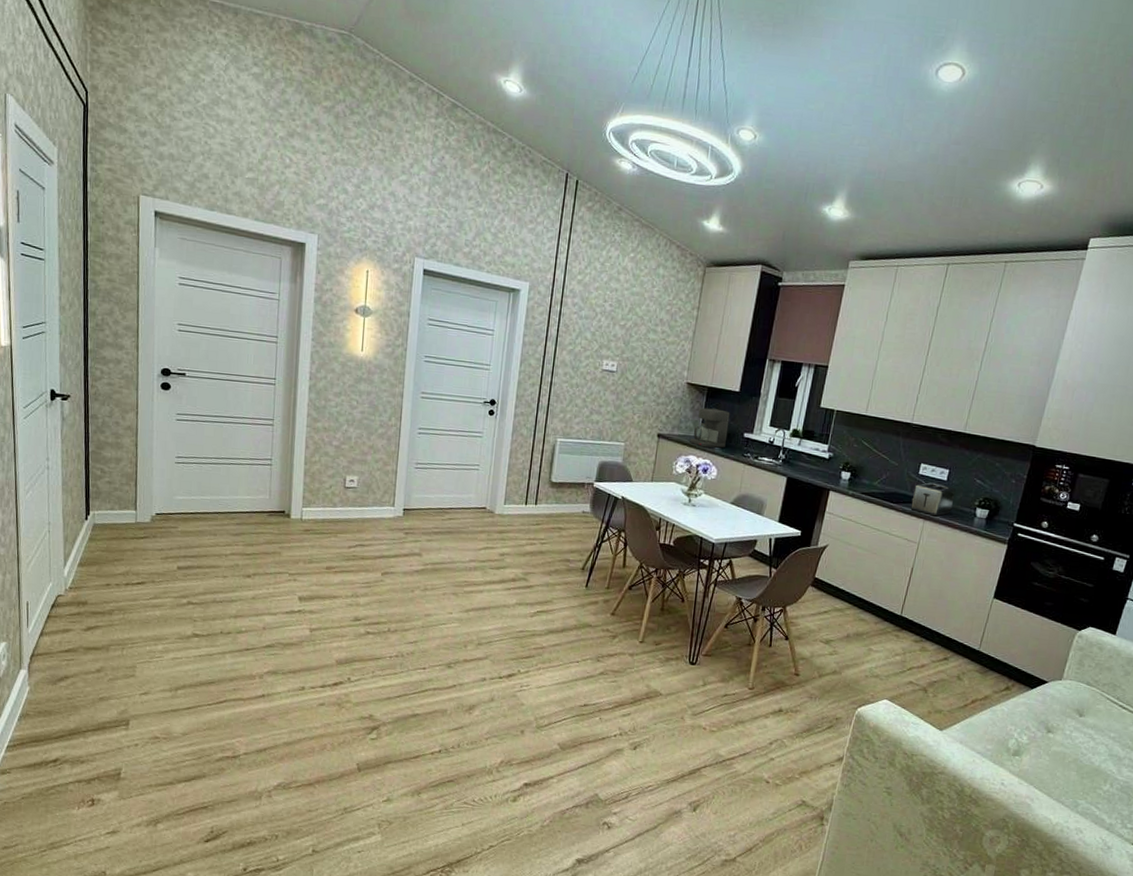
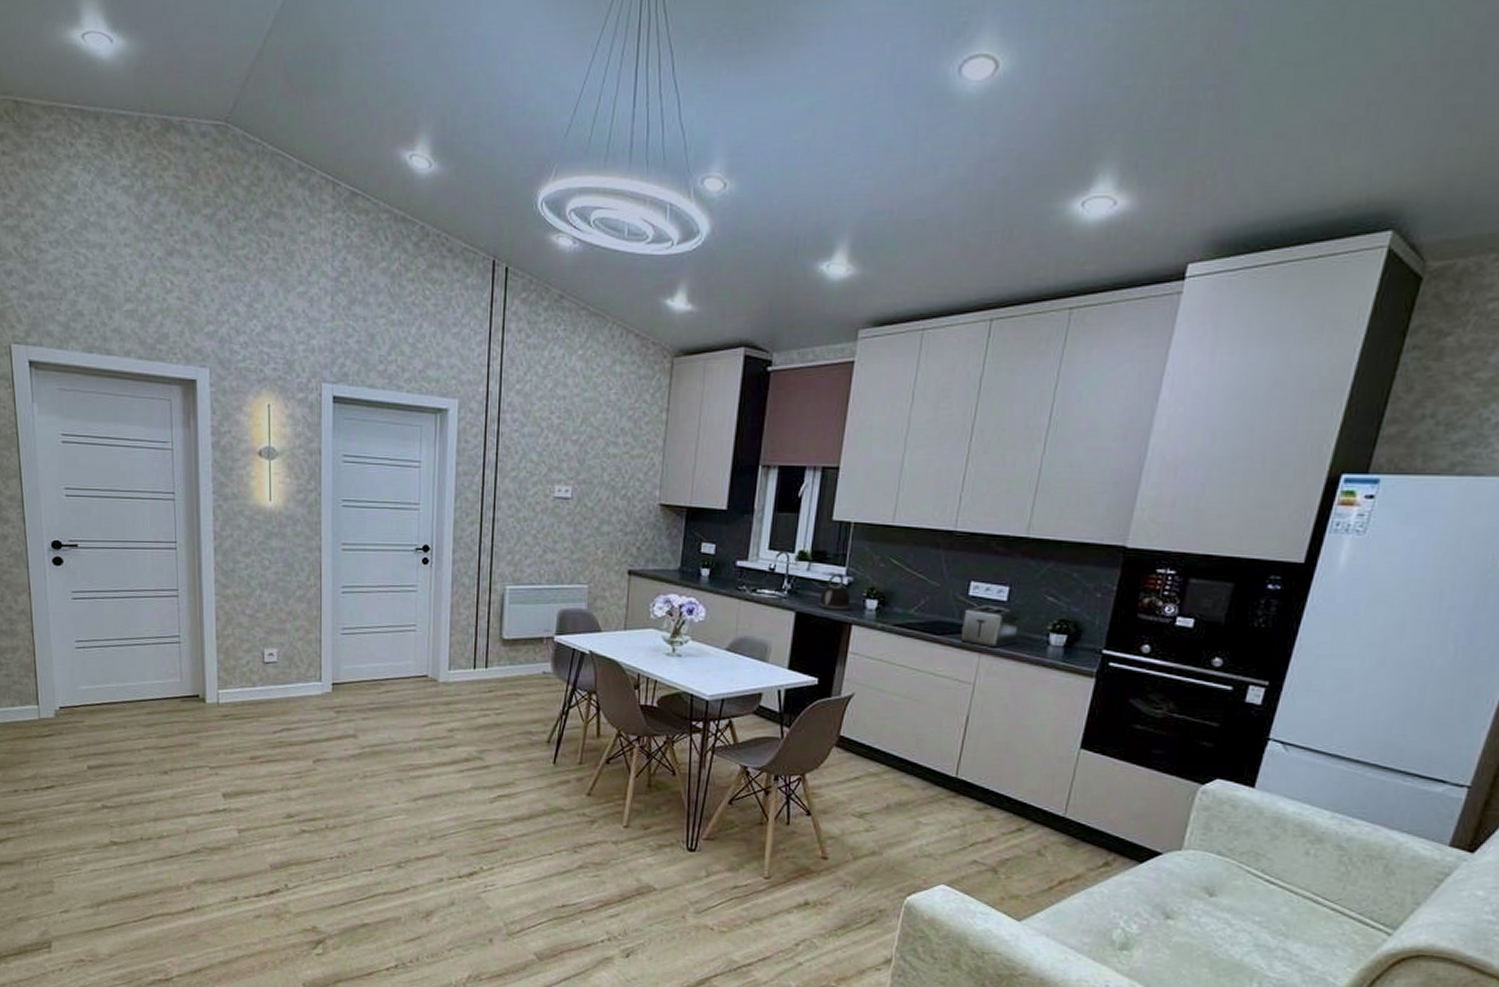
coffee maker: present [689,407,730,448] -> none [668,533,717,583]
kettle: none [805,449,830,480] -> present [819,573,851,611]

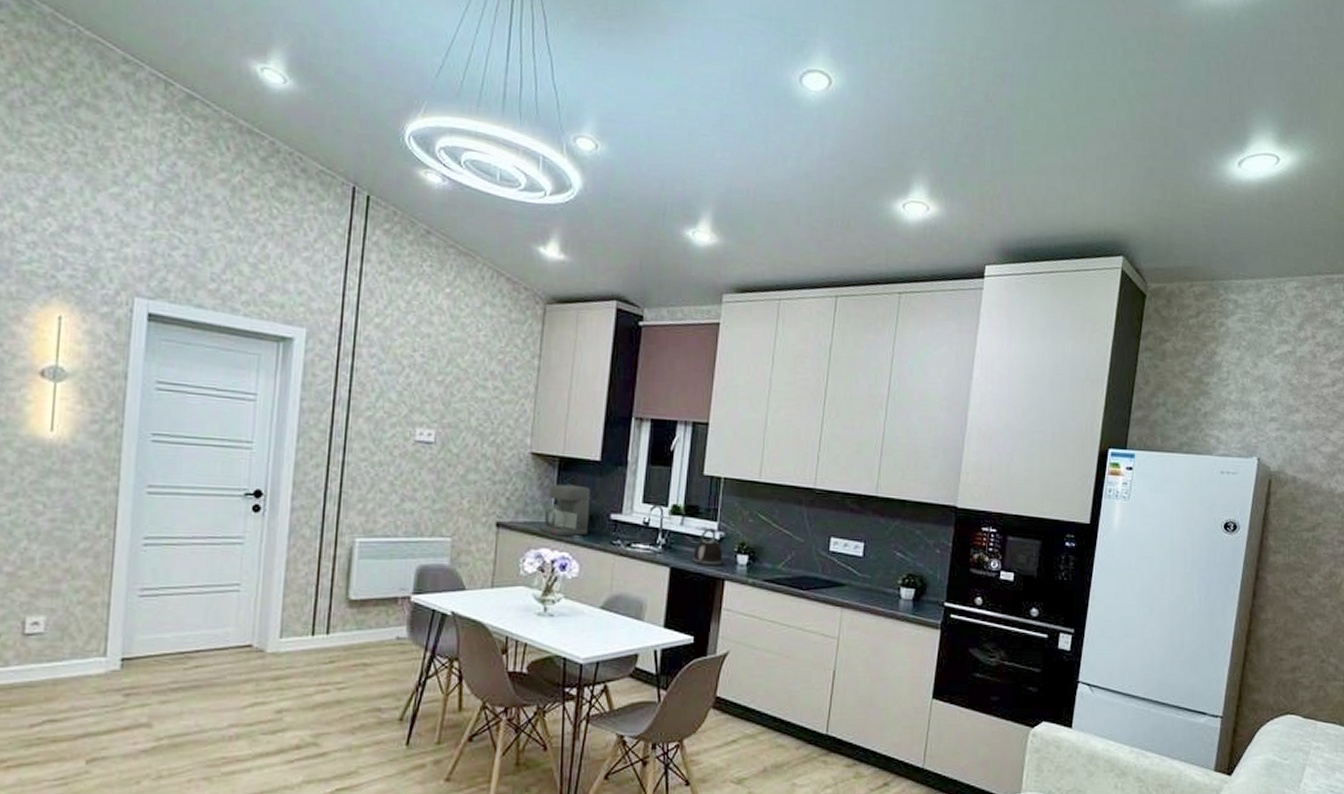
coffee maker: none [668,533,717,583] -> present [540,484,591,537]
toaster: present [960,605,1022,650] -> none [824,560,876,604]

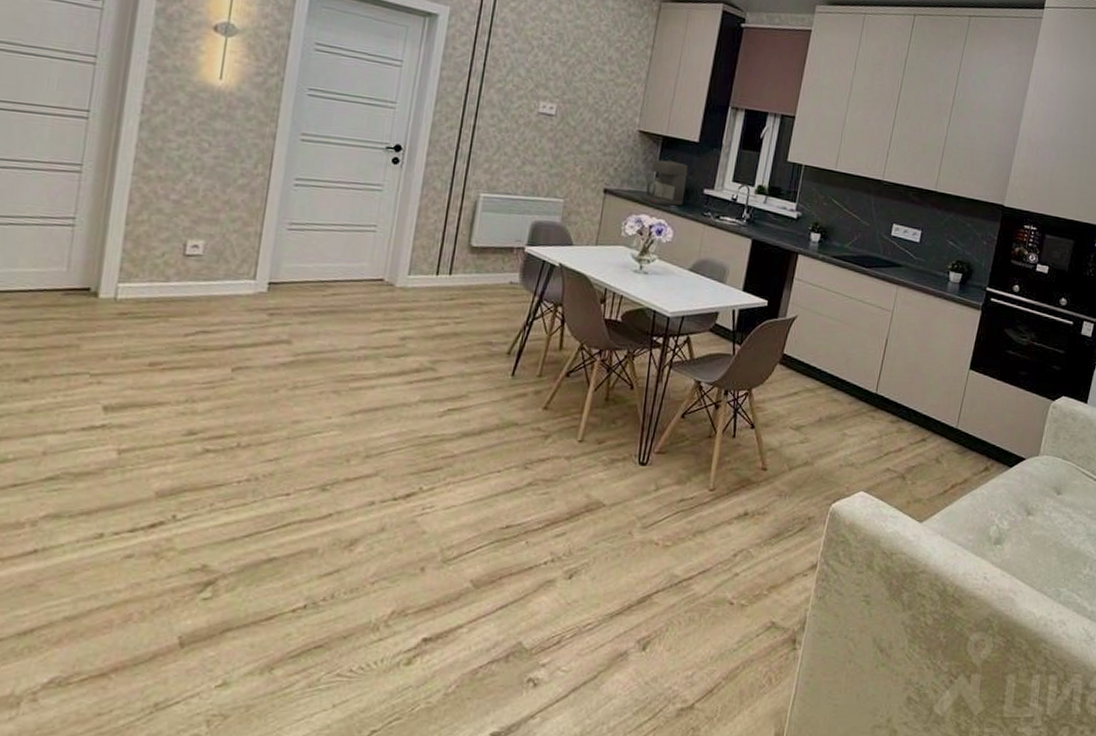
kettle: present [693,528,723,567] -> none [772,207,799,242]

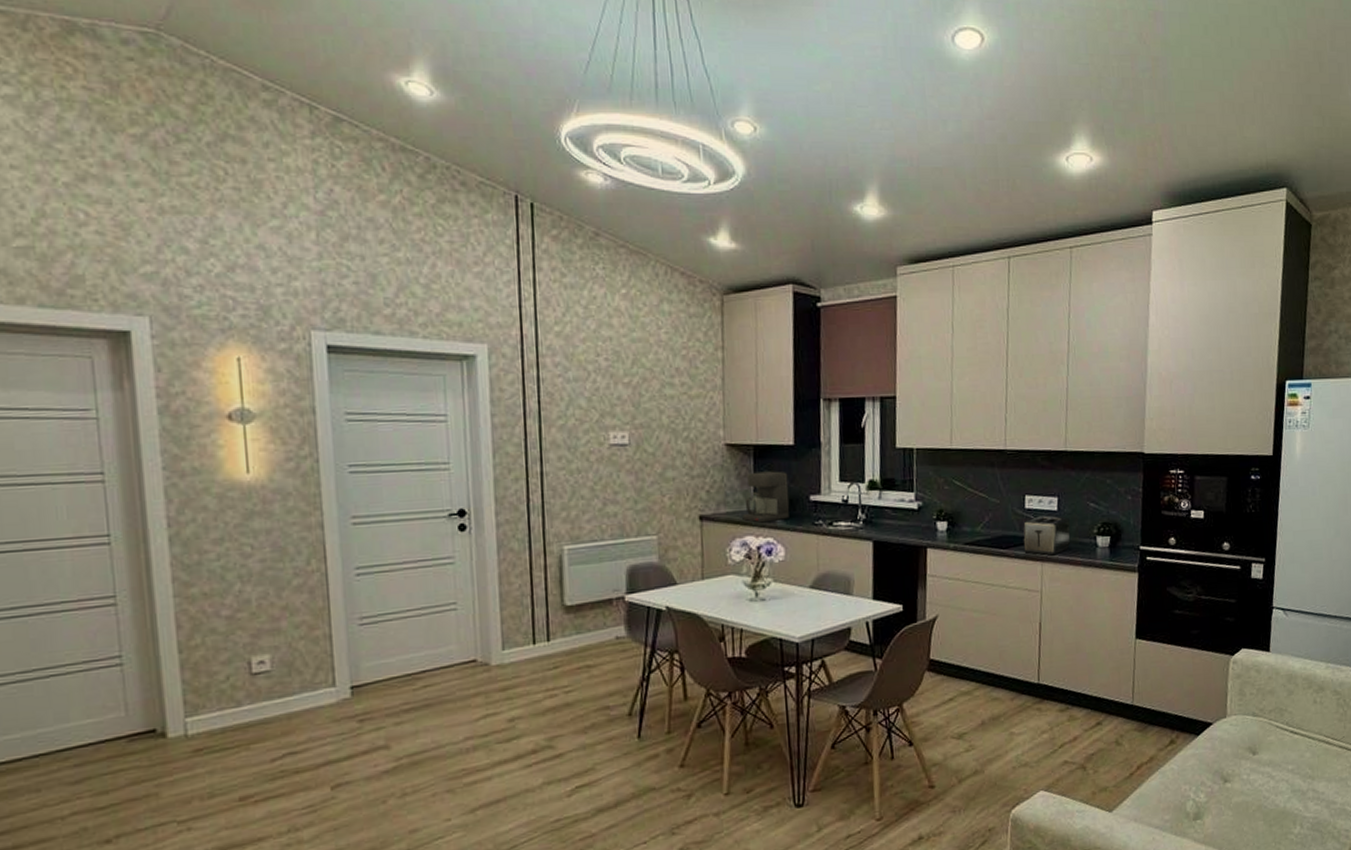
toaster: none [883,244,930,283] -> present [1023,515,1071,557]

